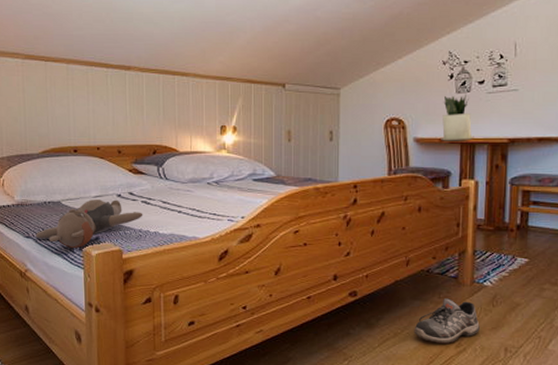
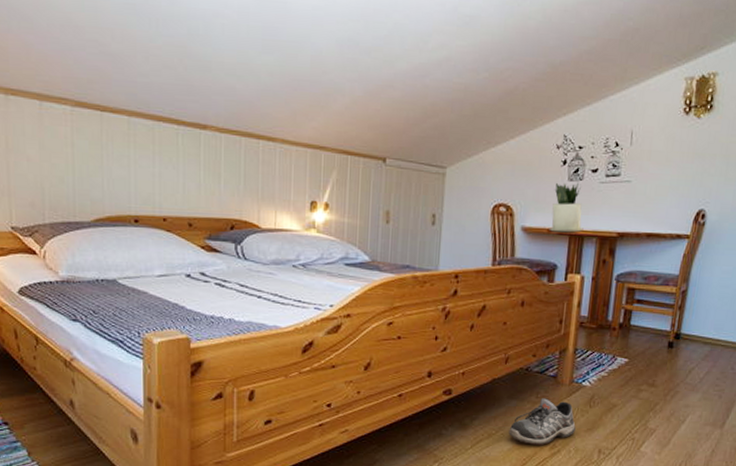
teddy bear: present [35,199,143,249] -> none [84,279,217,336]

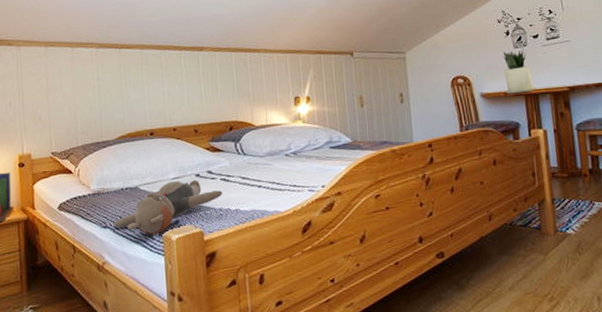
teddy bear: none [84,279,217,336] -> present [113,179,223,235]
athletic shoe: present [508,398,576,445] -> none [505,250,570,299]

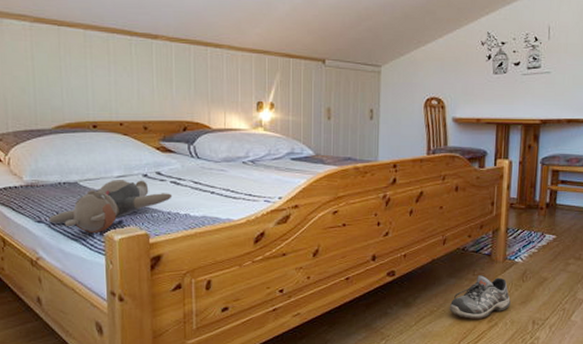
planter: present [503,48,537,95] -> none [478,75,509,122]
athletic shoe: none [505,250,570,299] -> present [449,275,511,319]

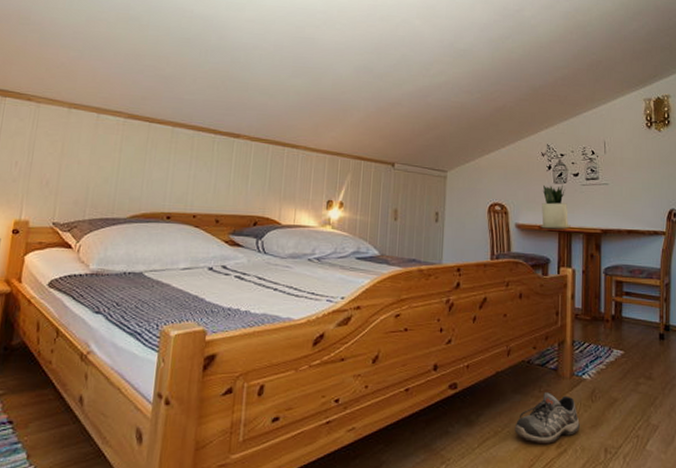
teddy bear: present [48,180,173,234] -> none [107,272,235,328]
planter: none [478,75,509,122] -> present [540,184,571,230]

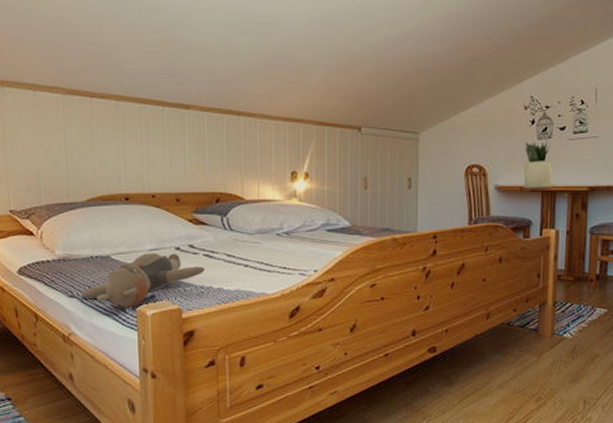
teddy bear: none [107,272,235,328] -> present [81,253,205,309]
athletic shoe: present [514,392,580,444] -> none [494,351,560,398]

